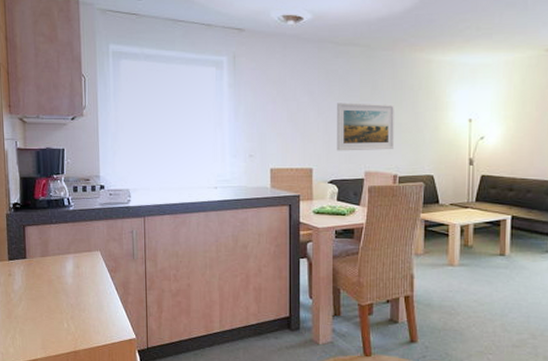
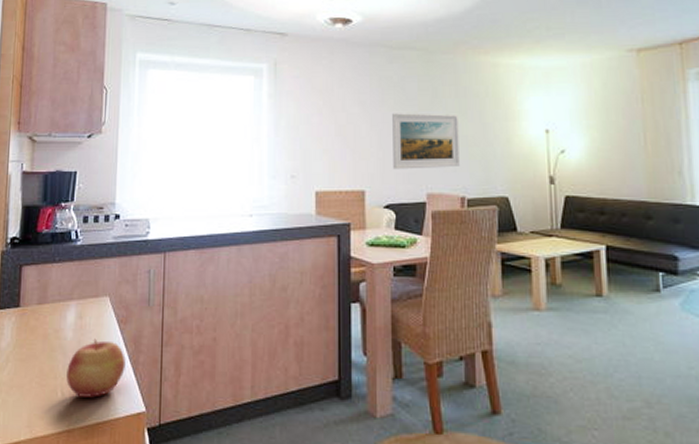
apple: none [70,283,117,328] -> present [66,338,126,398]

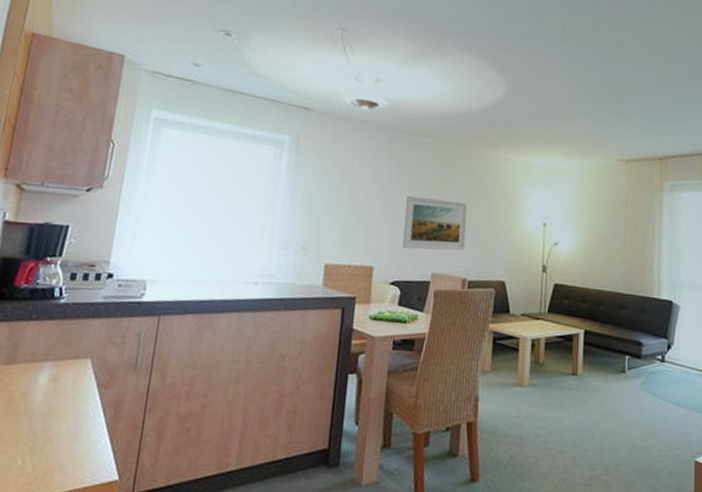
apple: present [66,338,126,398] -> none [29,402,102,466]

